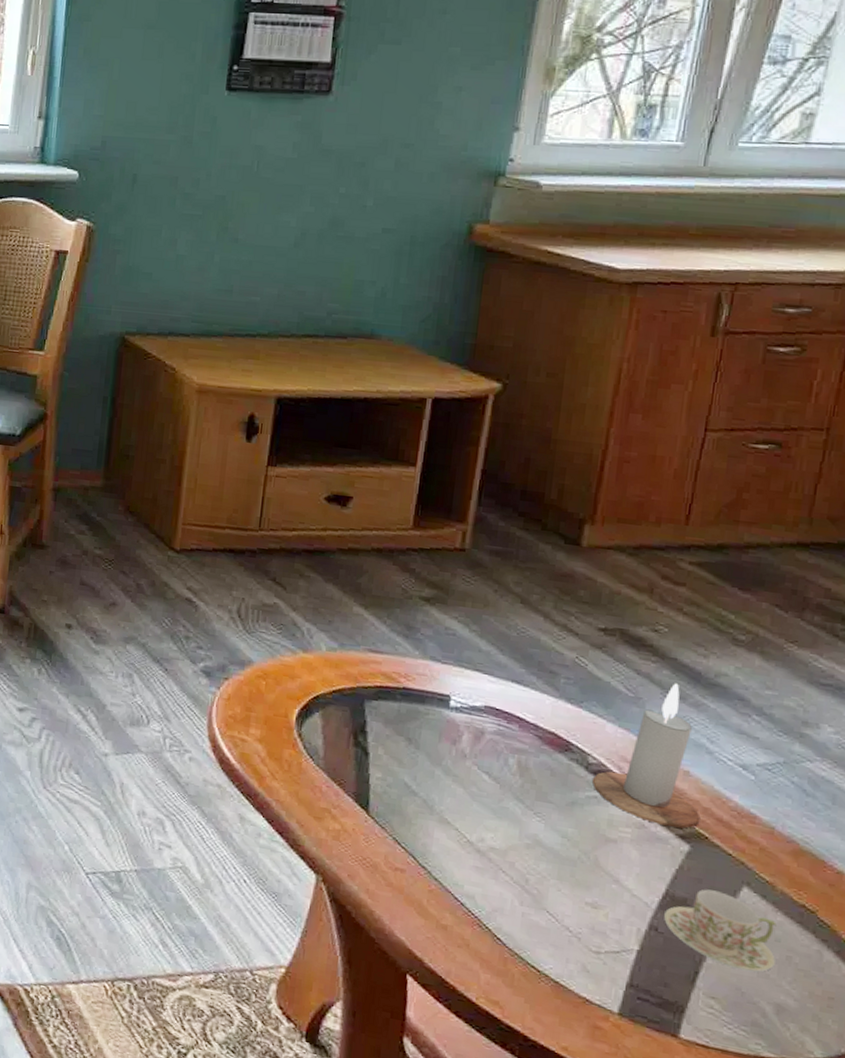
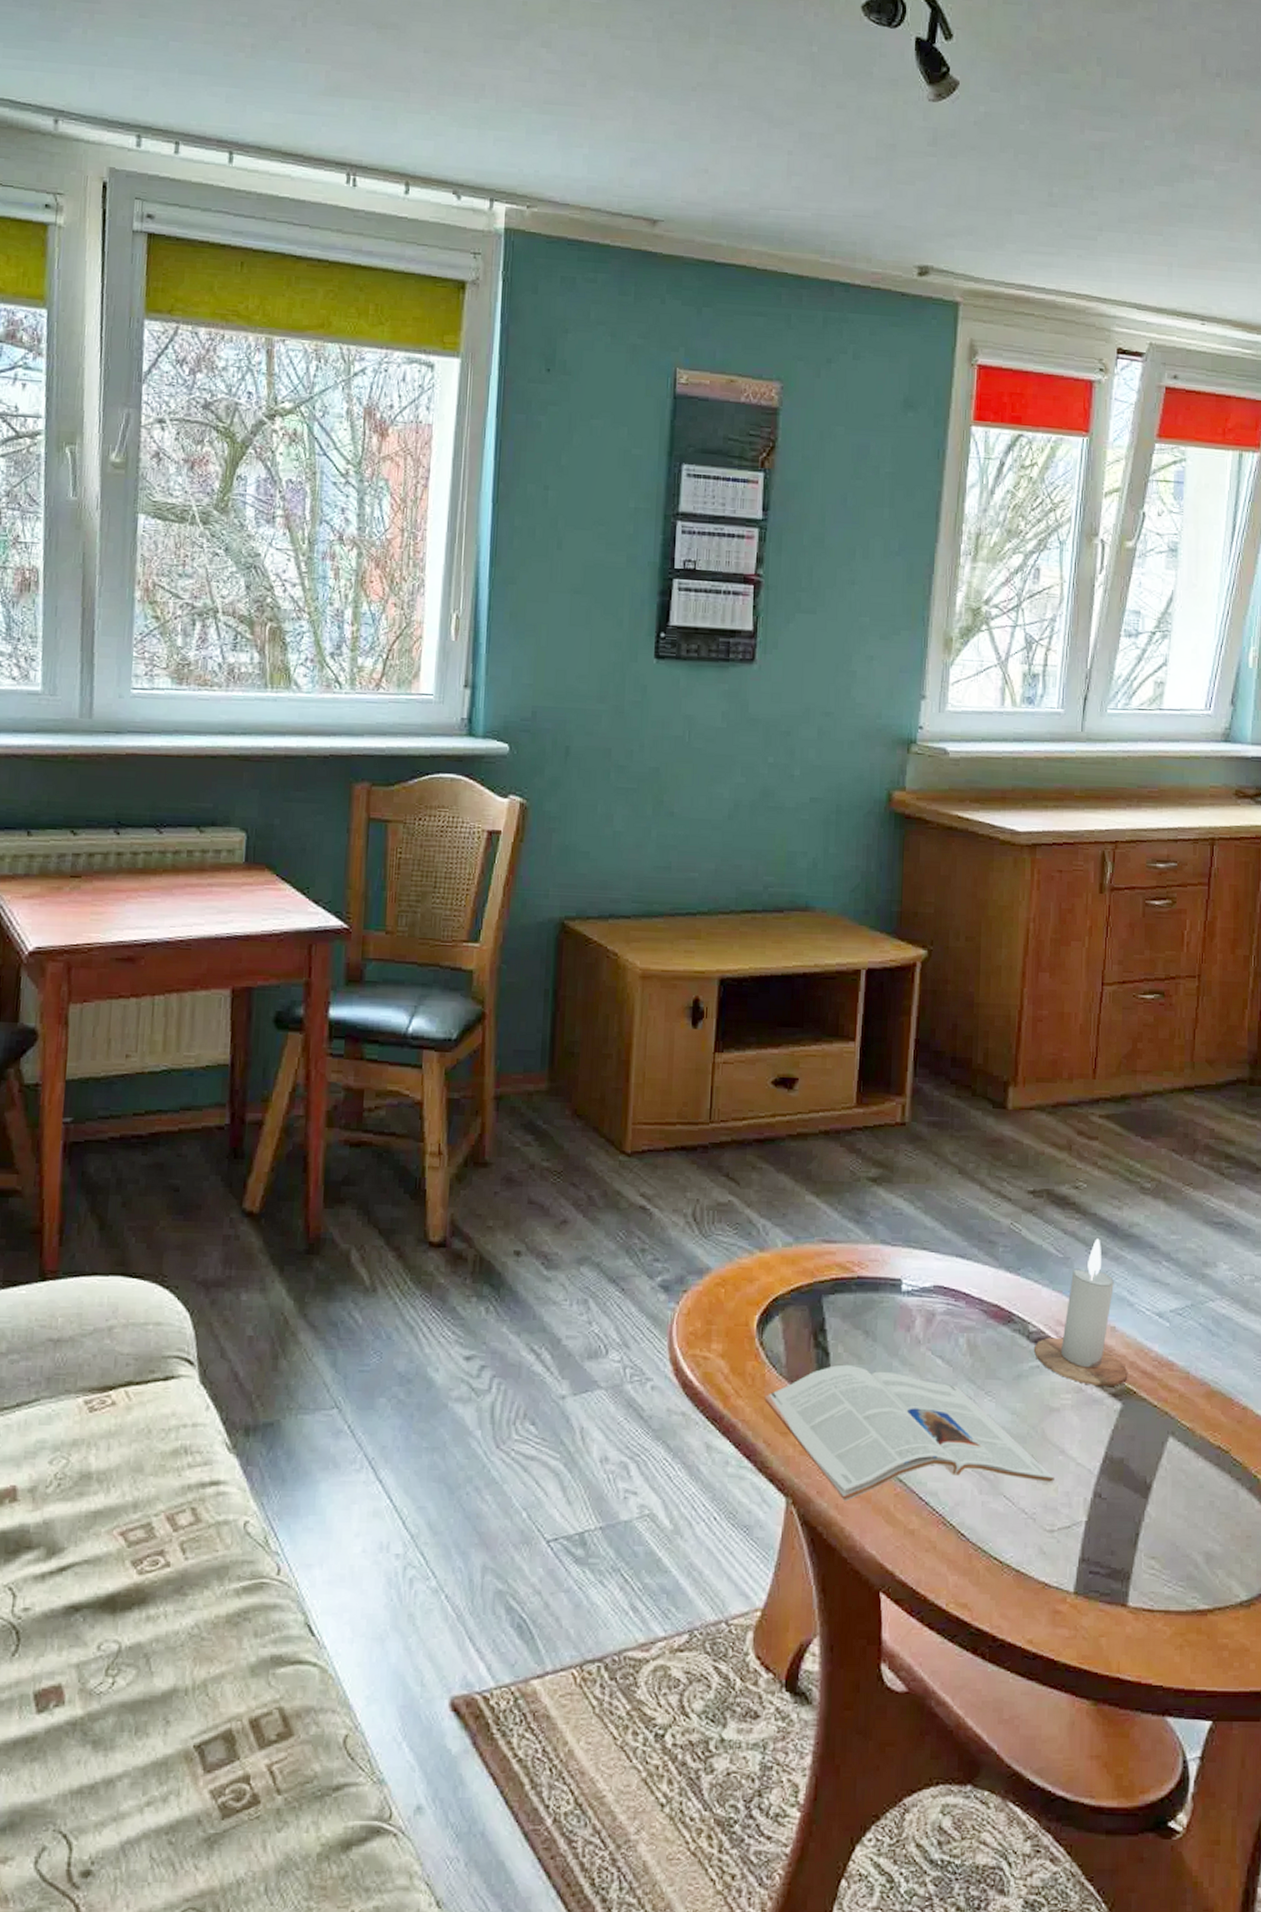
magazine: none [300,764,605,909] -> present [764,1364,1054,1502]
teacup: present [664,889,777,973] -> none [1106,1445,1201,1524]

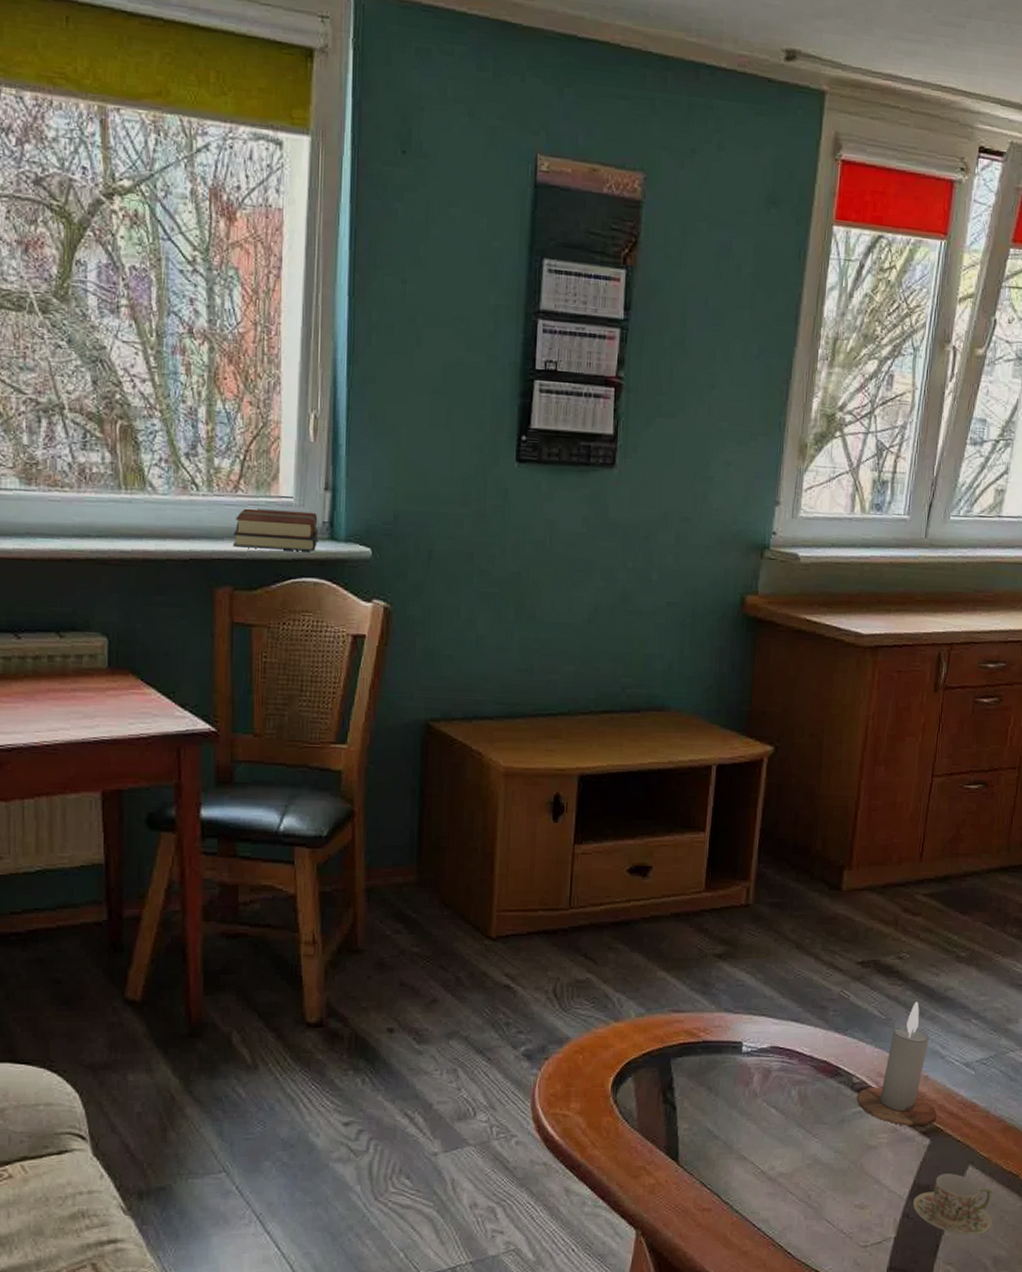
books: none [372,706,458,747] -> present [232,509,319,551]
magazine: present [764,1364,1054,1502] -> none [618,1116,870,1231]
teacup: none [1106,1445,1201,1524] -> present [913,1173,992,1236]

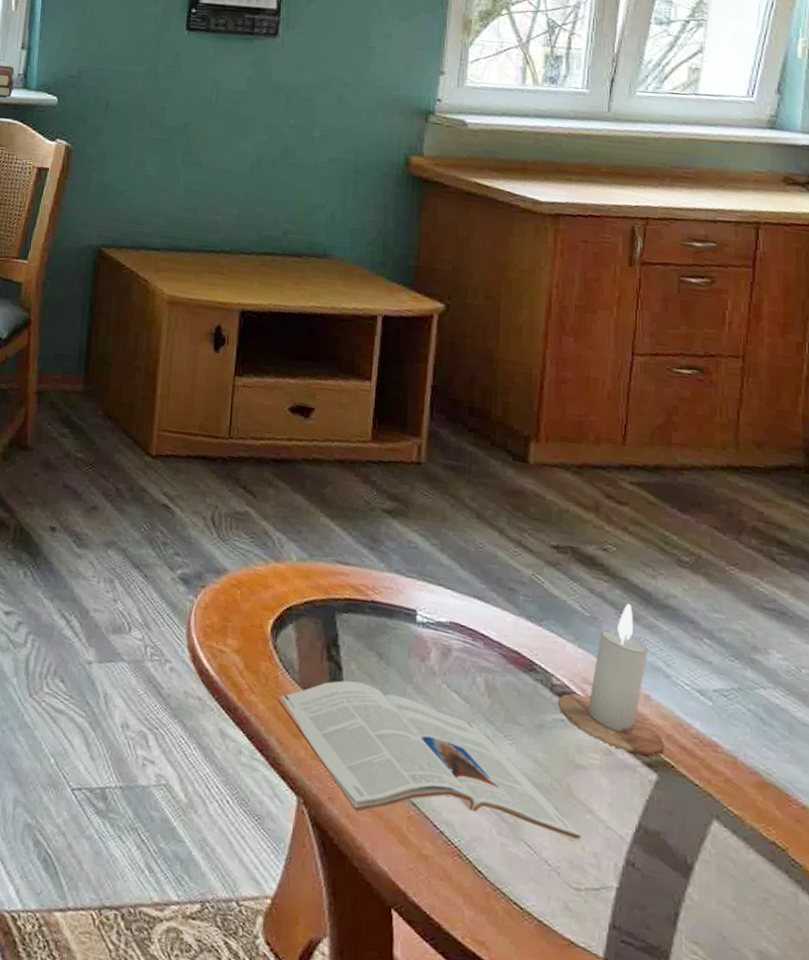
magazine: none [618,1116,870,1231] -> present [277,680,581,841]
teacup: present [913,1173,992,1236] -> none [640,822,753,915]

